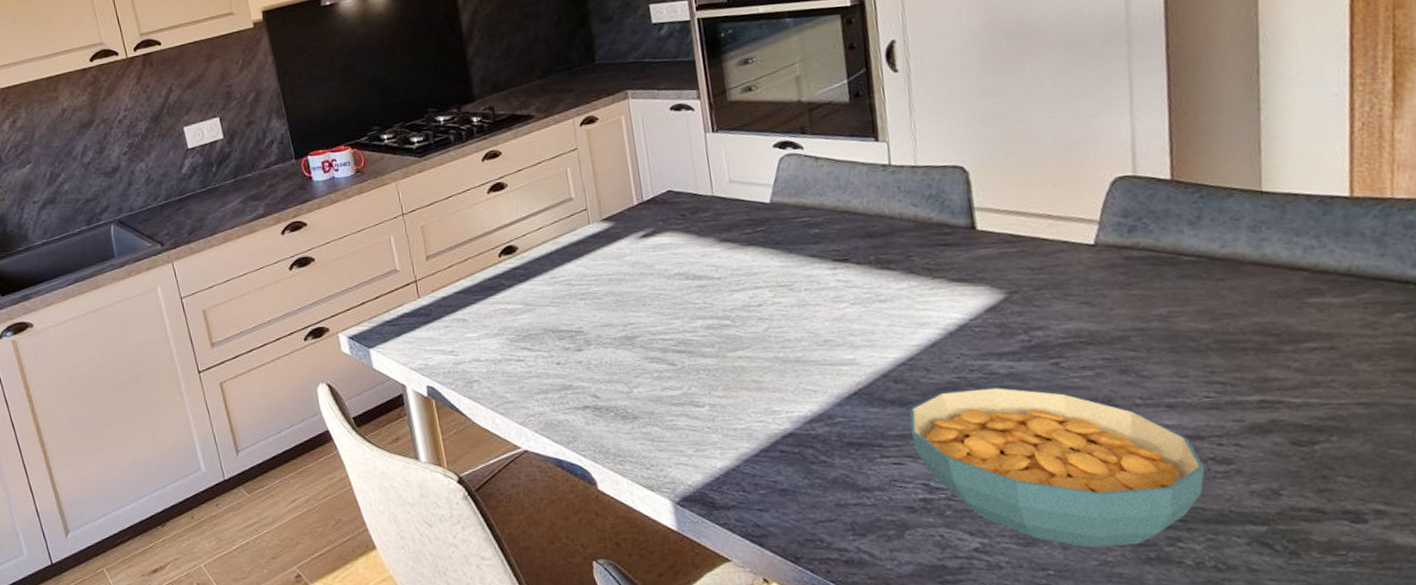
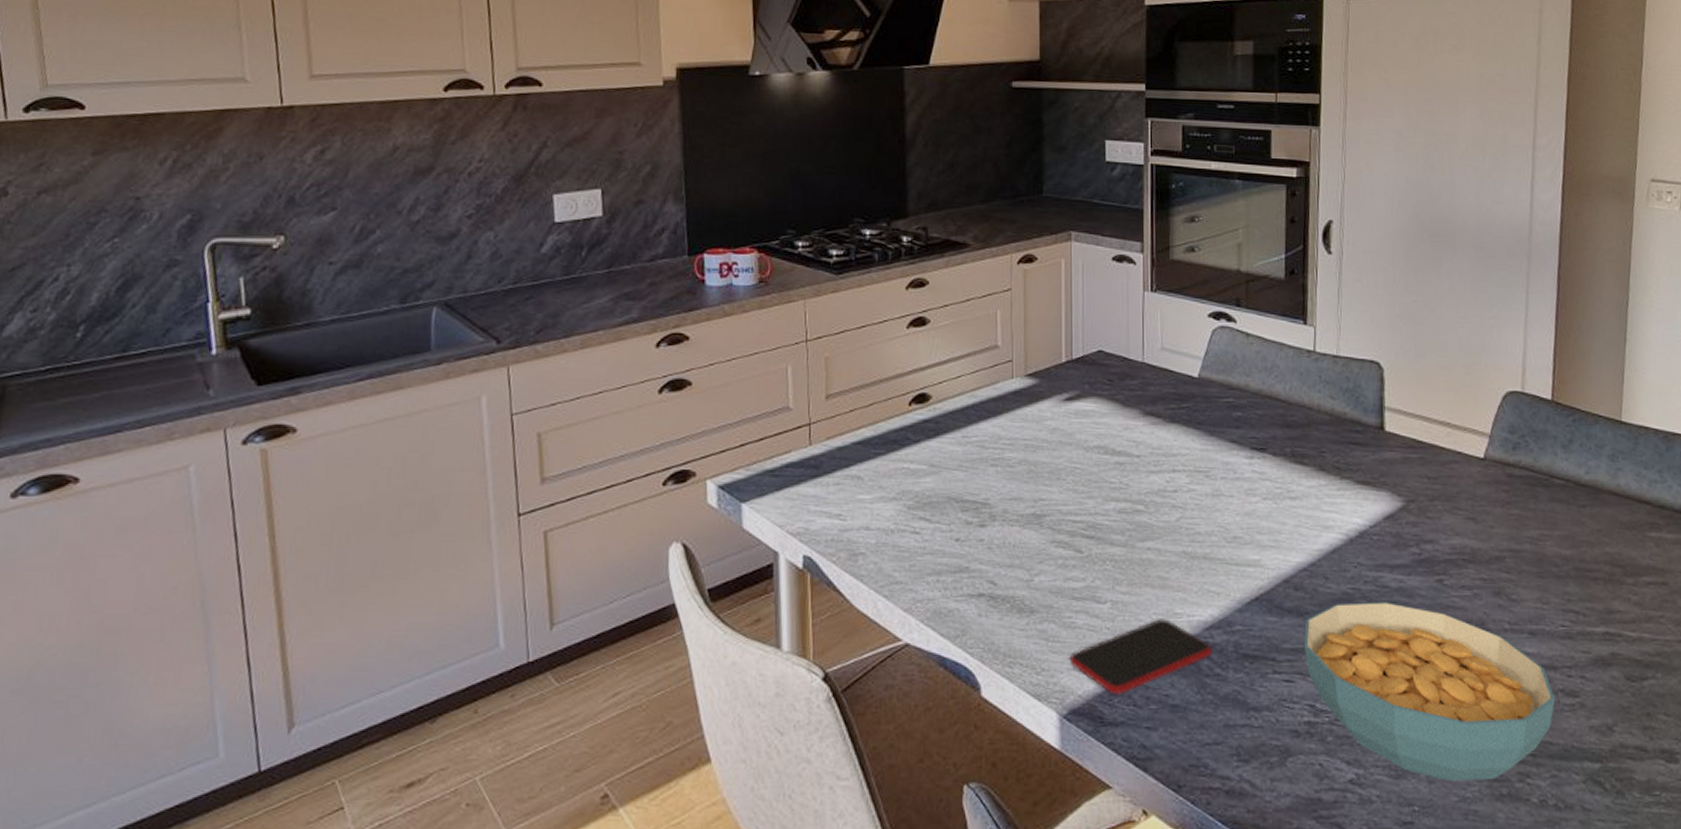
smartphone: none [676,416,816,483] -> present [1070,619,1213,695]

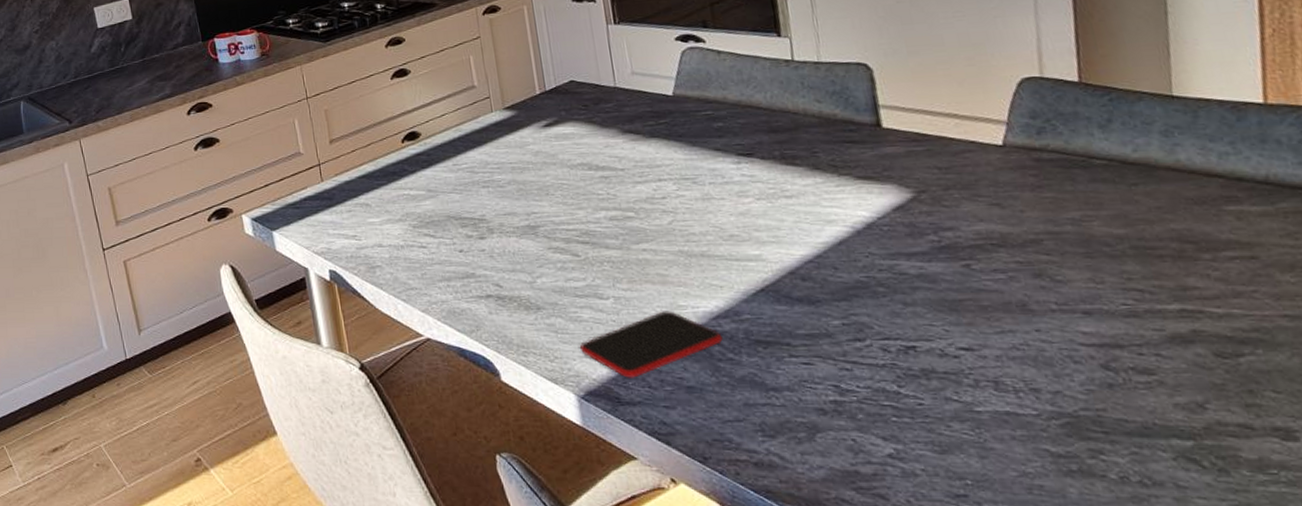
cereal bowl: present [1303,602,1555,781] -> none [818,288,1126,457]

